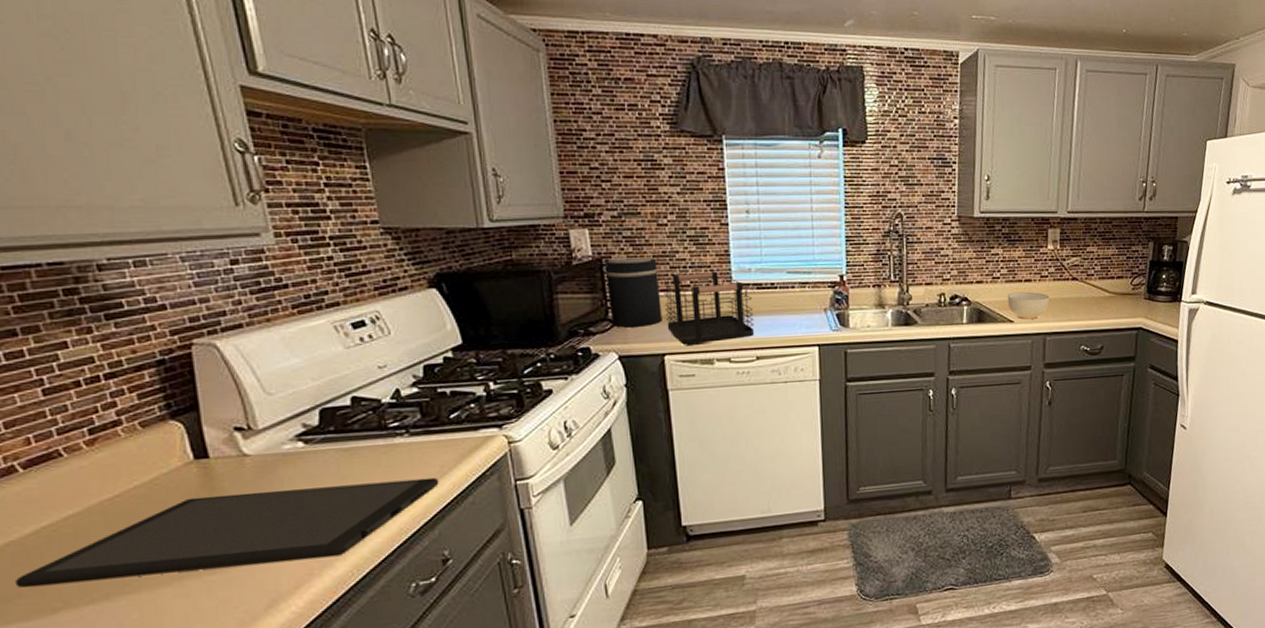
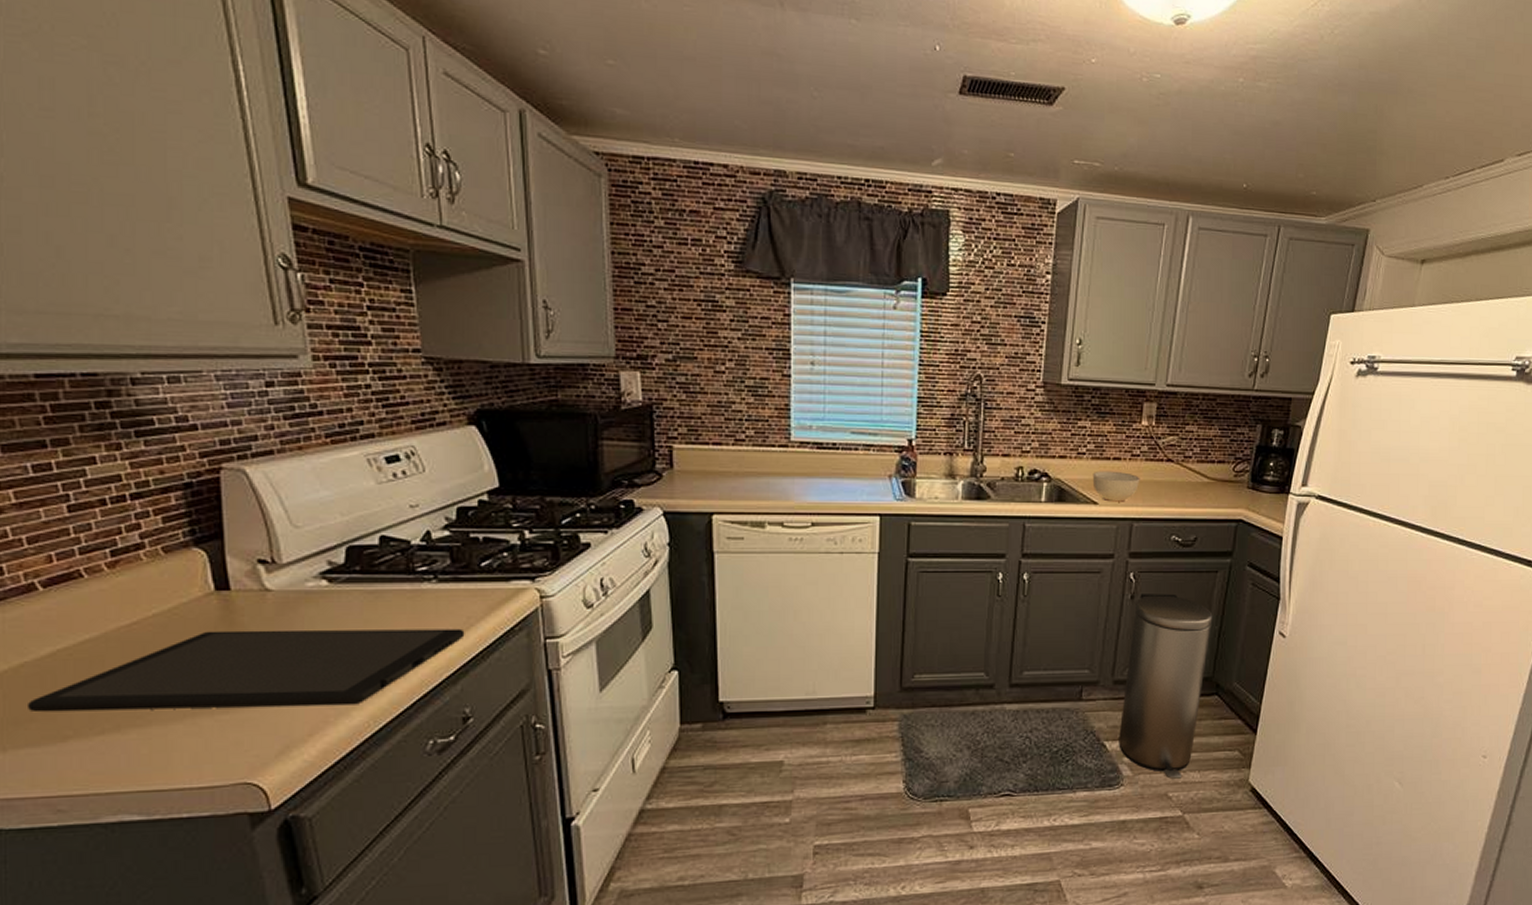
cylinder: present [604,257,662,328] -> none [655,405,713,482]
dish rack: present [663,271,755,345] -> none [716,426,812,505]
pedal bin: none [1046,397,1122,563] -> present [1119,594,1213,780]

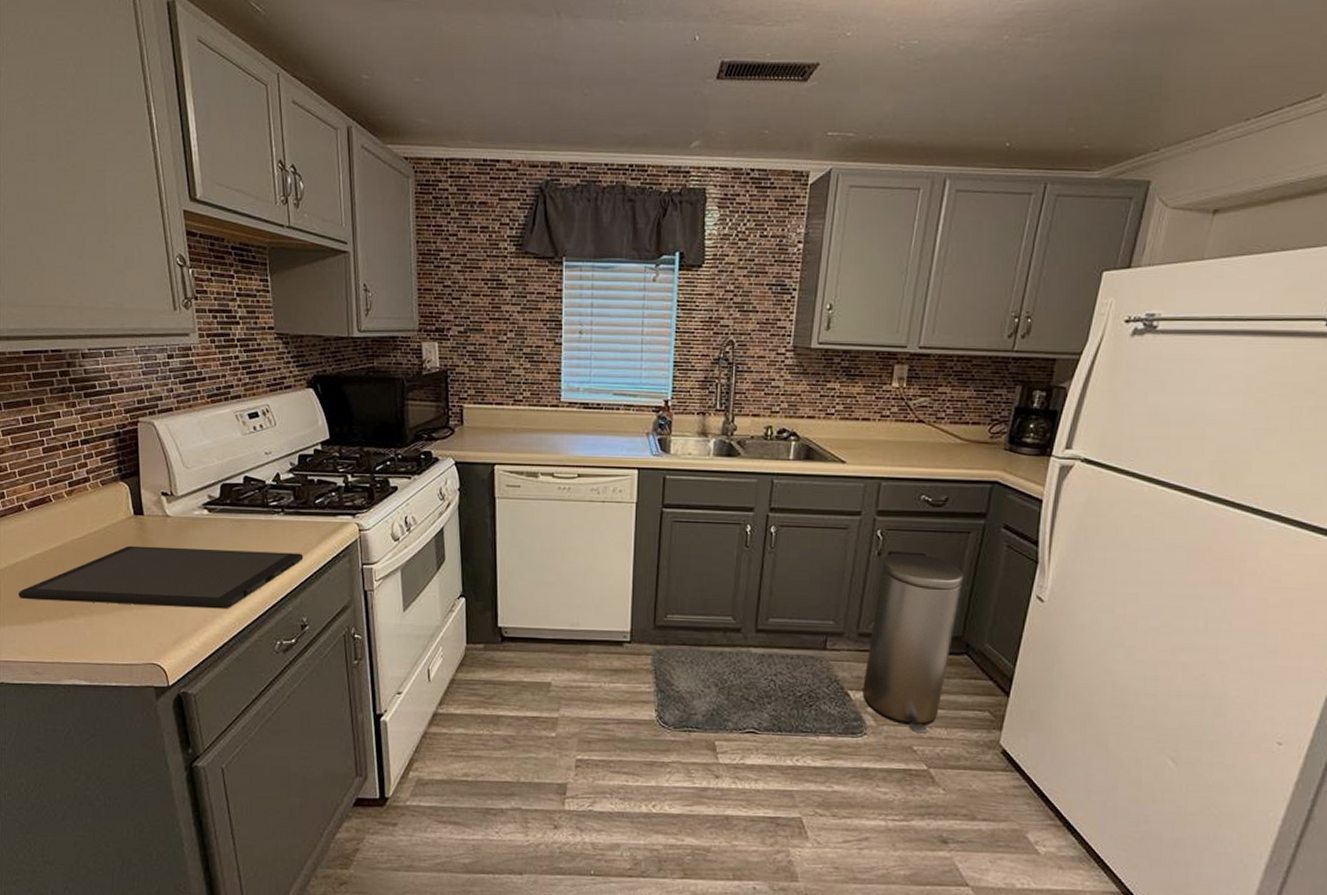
bowl: present [1092,470,1140,502] -> none [840,430,890,461]

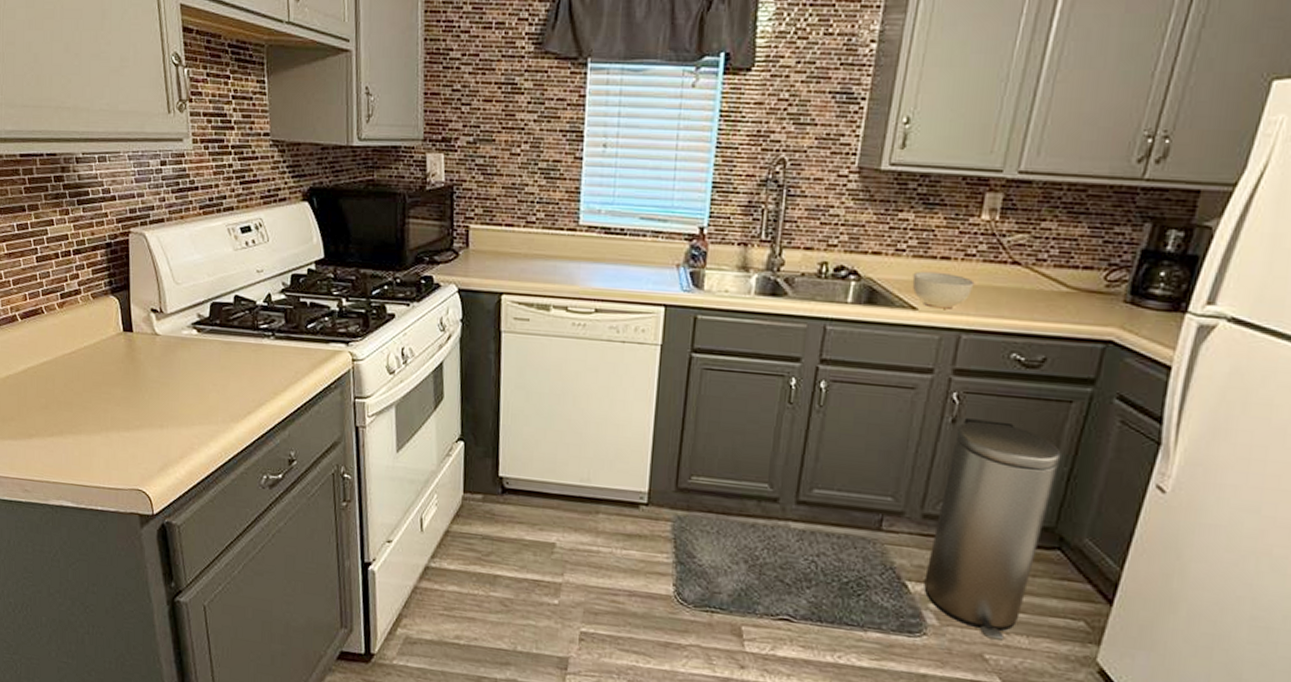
cutting board: present [18,545,304,609] -> none [10,363,293,438]
bowl: none [840,430,890,461] -> present [912,271,975,309]

